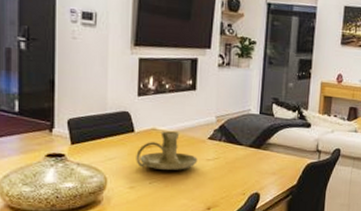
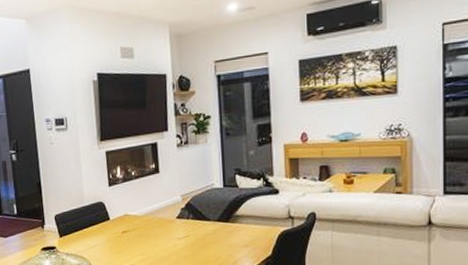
candle holder: present [136,131,198,171] -> none [113,215,169,253]

